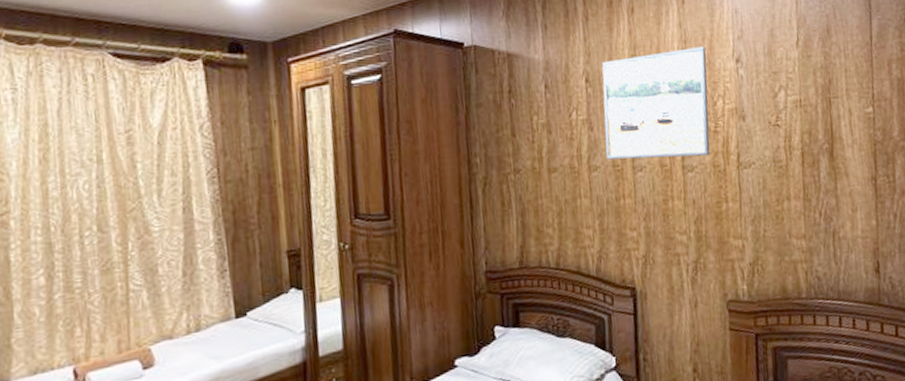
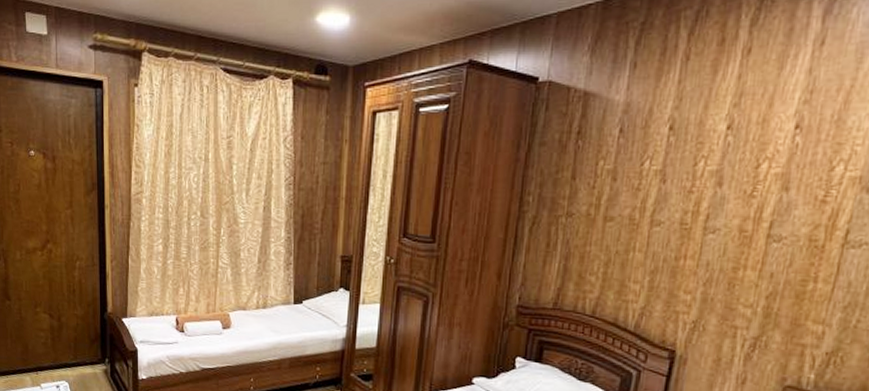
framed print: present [602,47,710,160] -> none [674,100,839,227]

